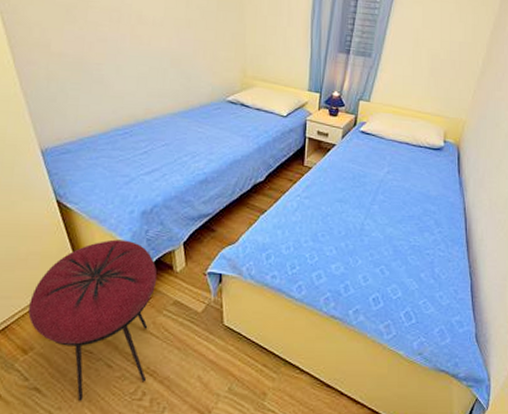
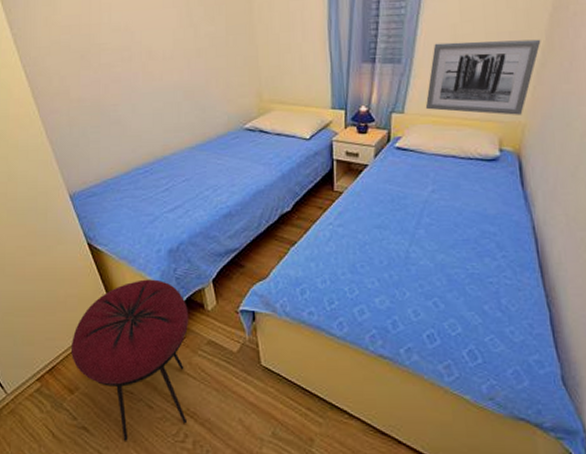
wall art: none [388,44,483,113] -> present [425,39,541,115]

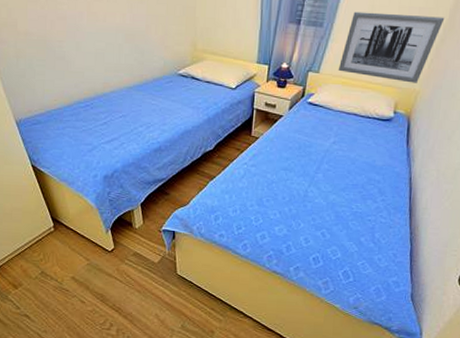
stool: present [71,279,189,441] -> none [16,199,119,327]

